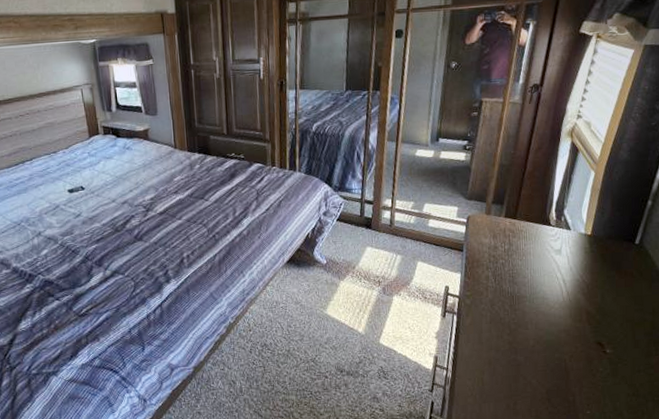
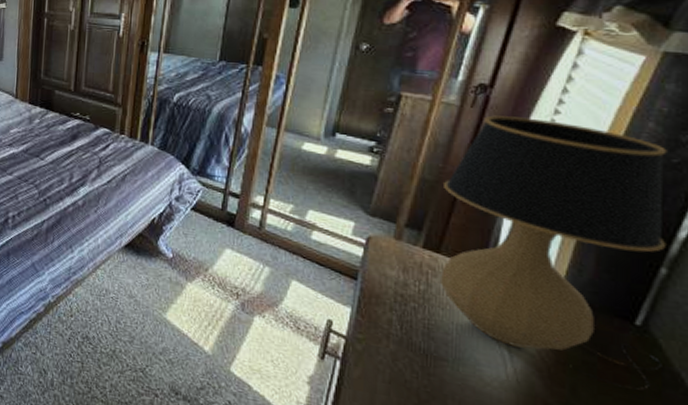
table lamp: none [515,106,651,288] -> present [441,115,667,391]

